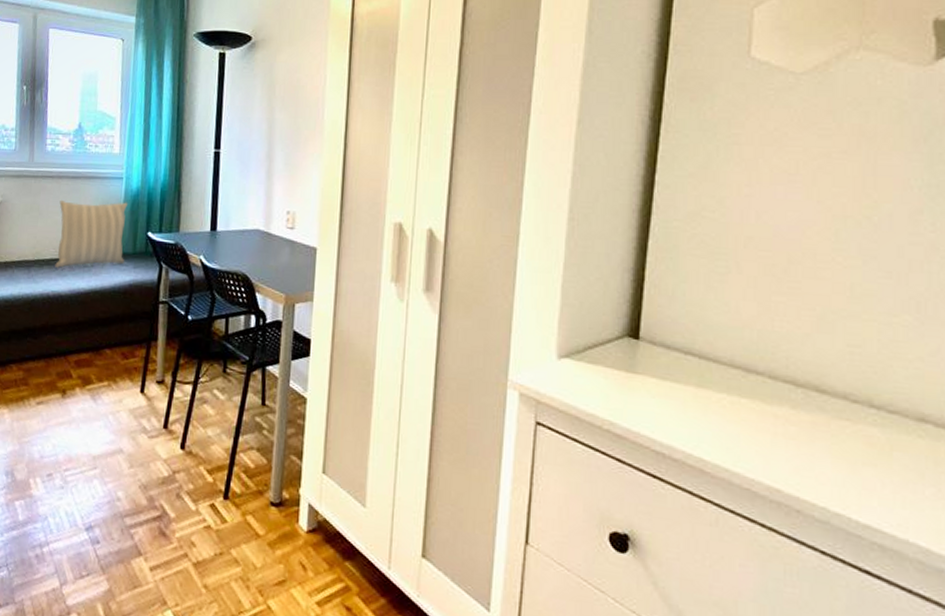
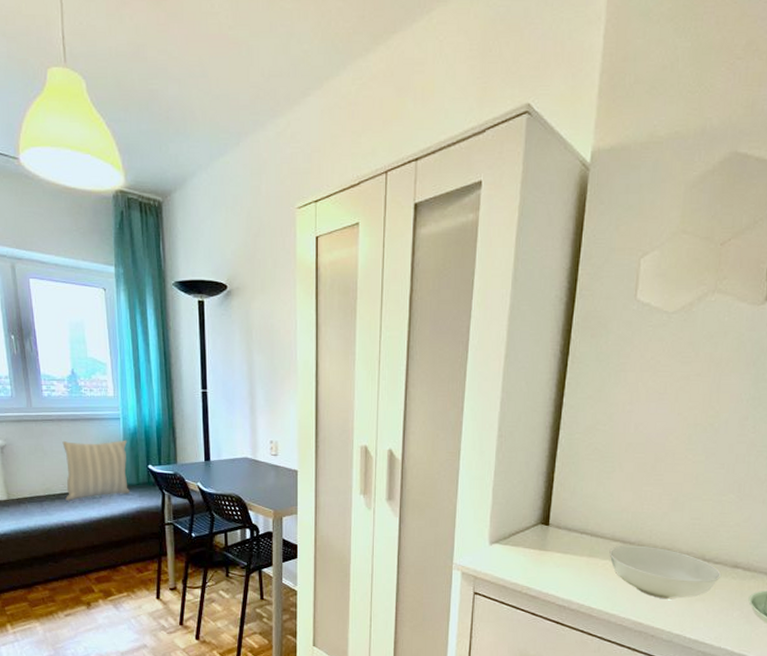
bowl: none [727,374,901,461] -> present [609,545,722,600]

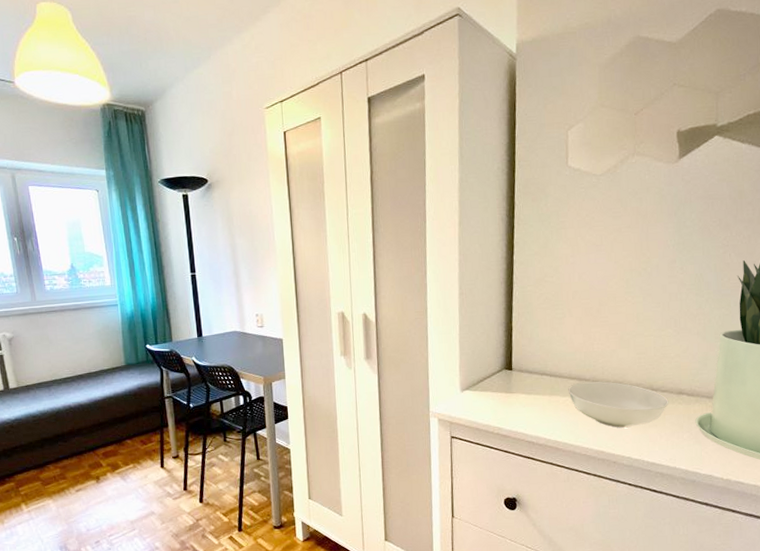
pillow: present [62,440,130,501] -> none [66,323,130,384]

